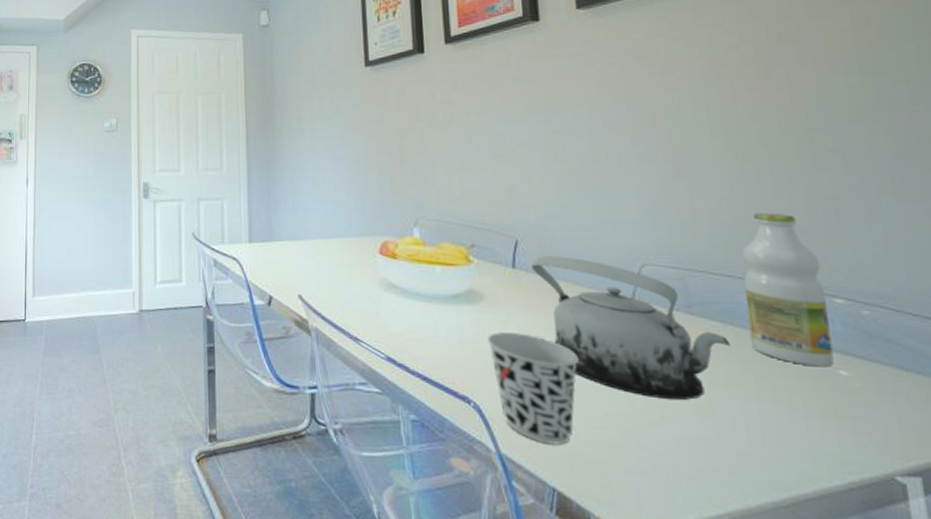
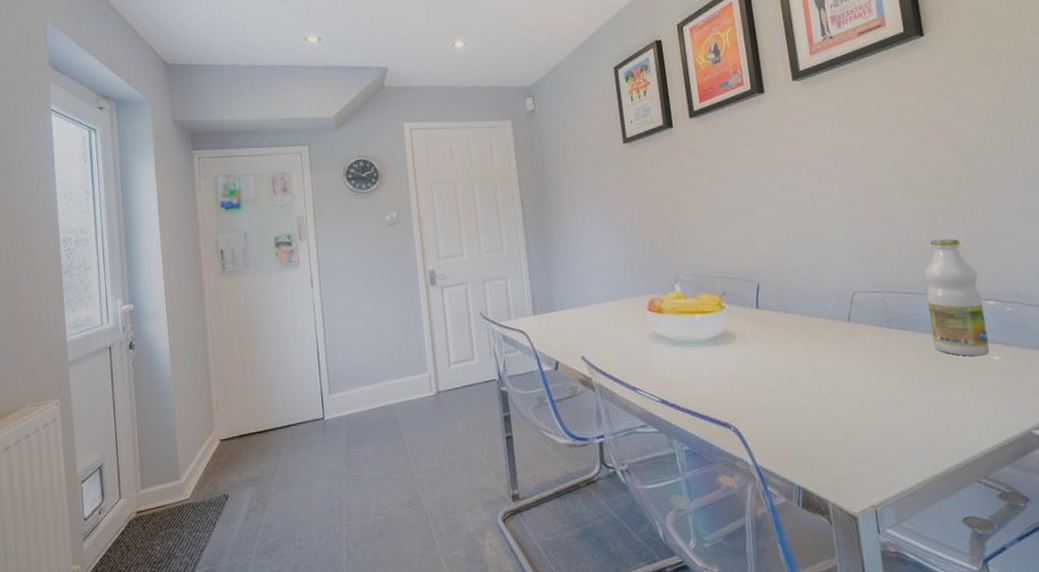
cup: present [487,332,579,445] -> none [741,362,812,451]
teapot: present [531,256,731,400] -> none [771,293,920,400]

